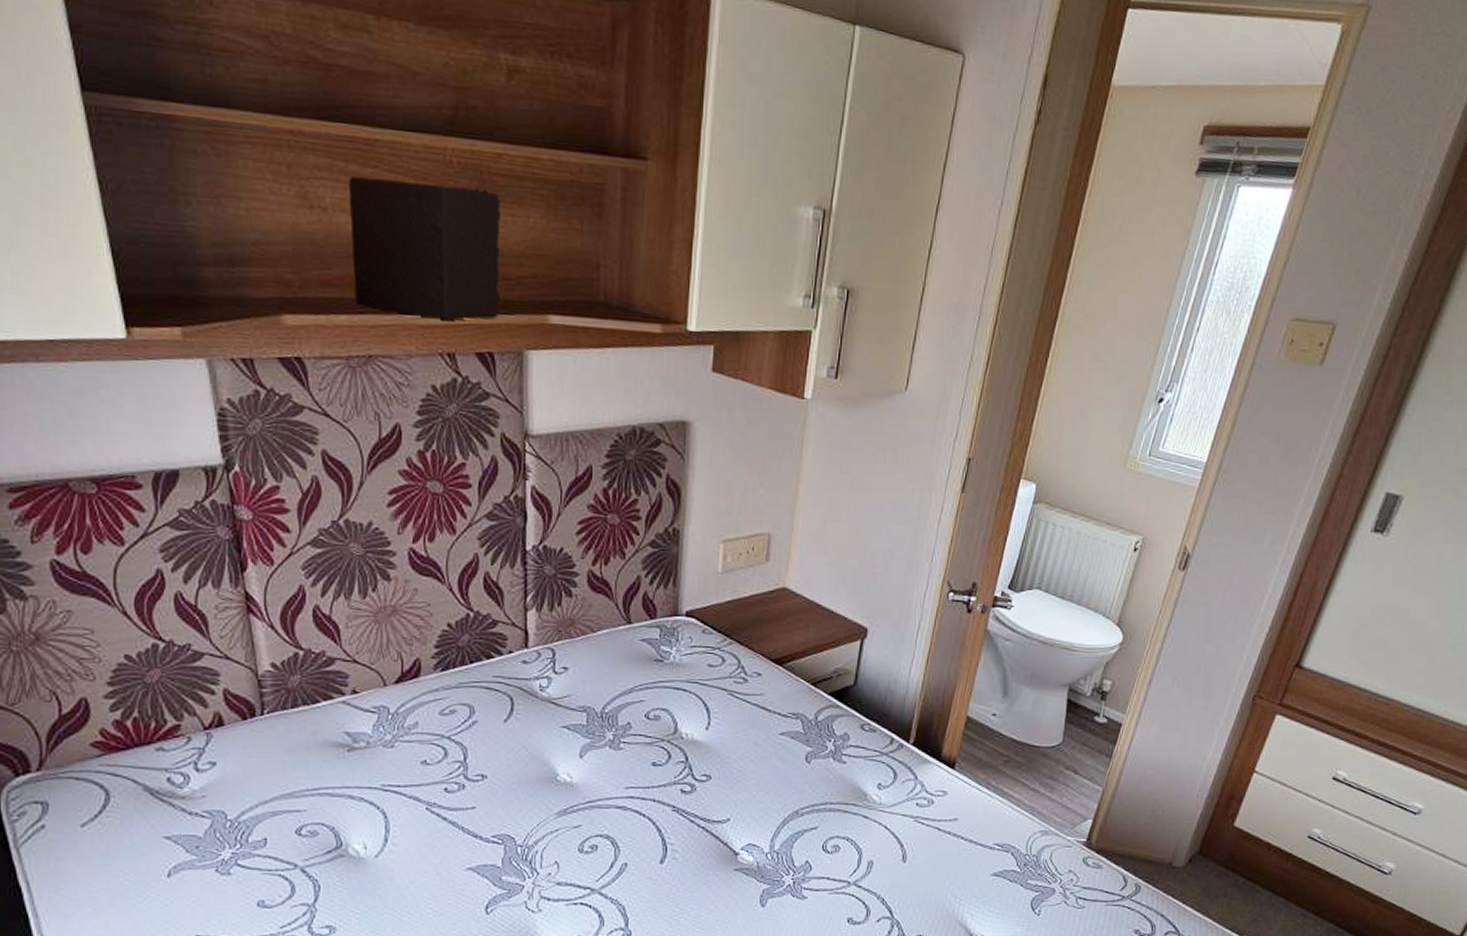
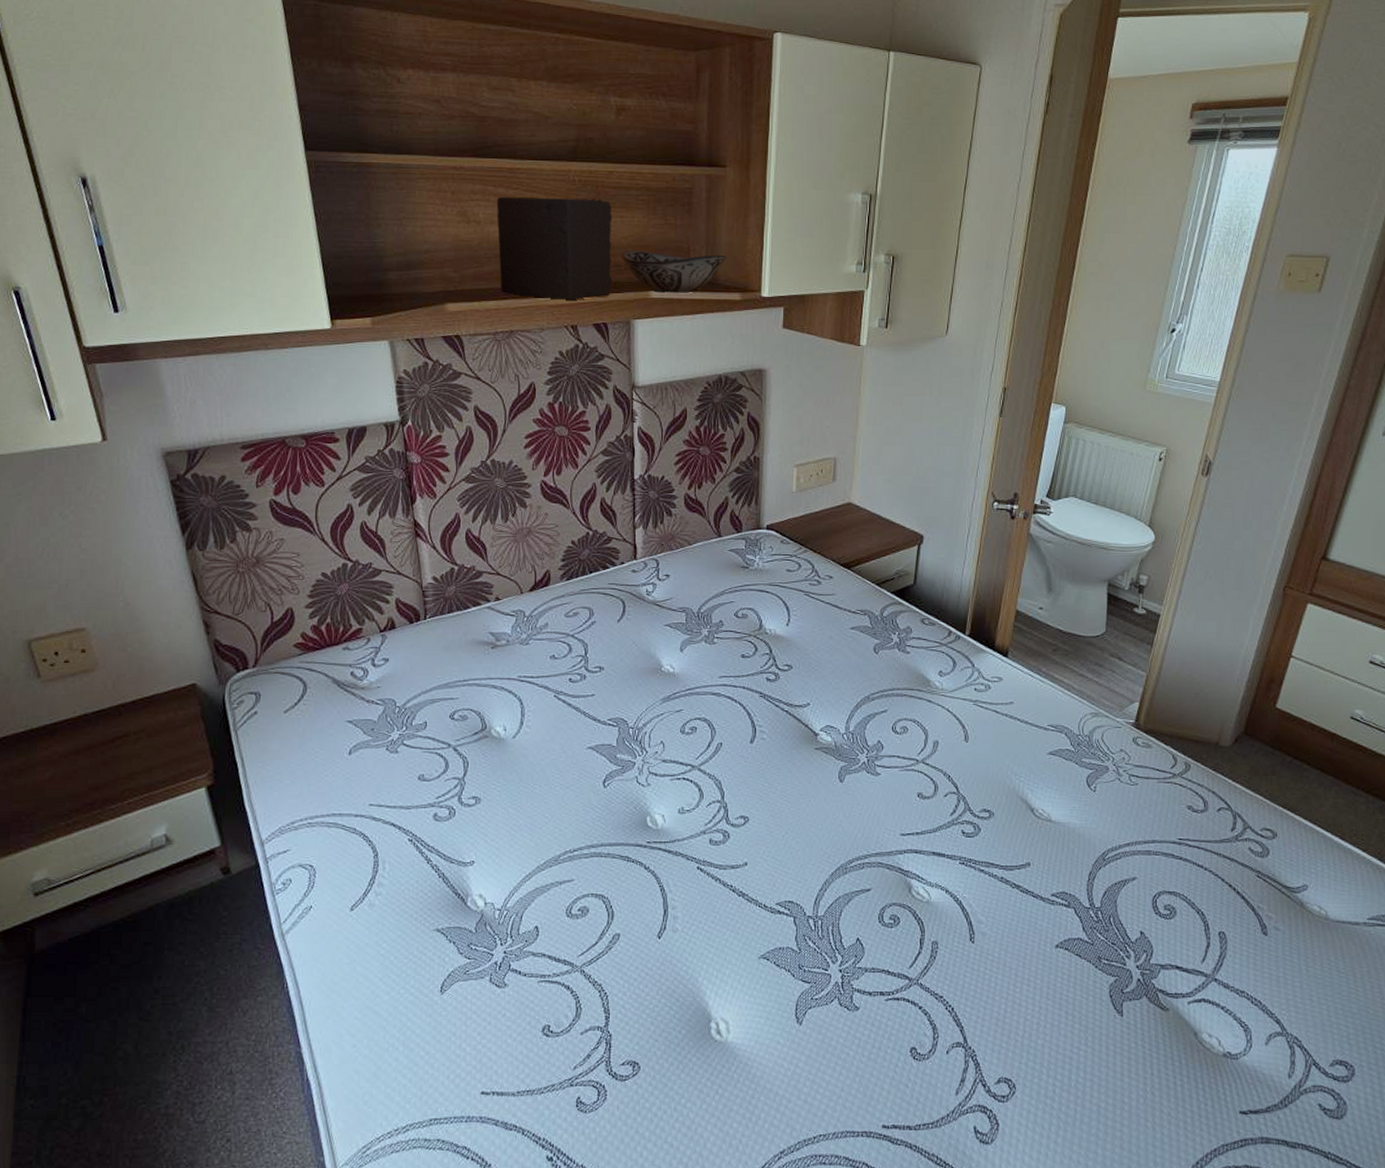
decorative bowl: none [511,260,647,321] -> present [621,251,728,293]

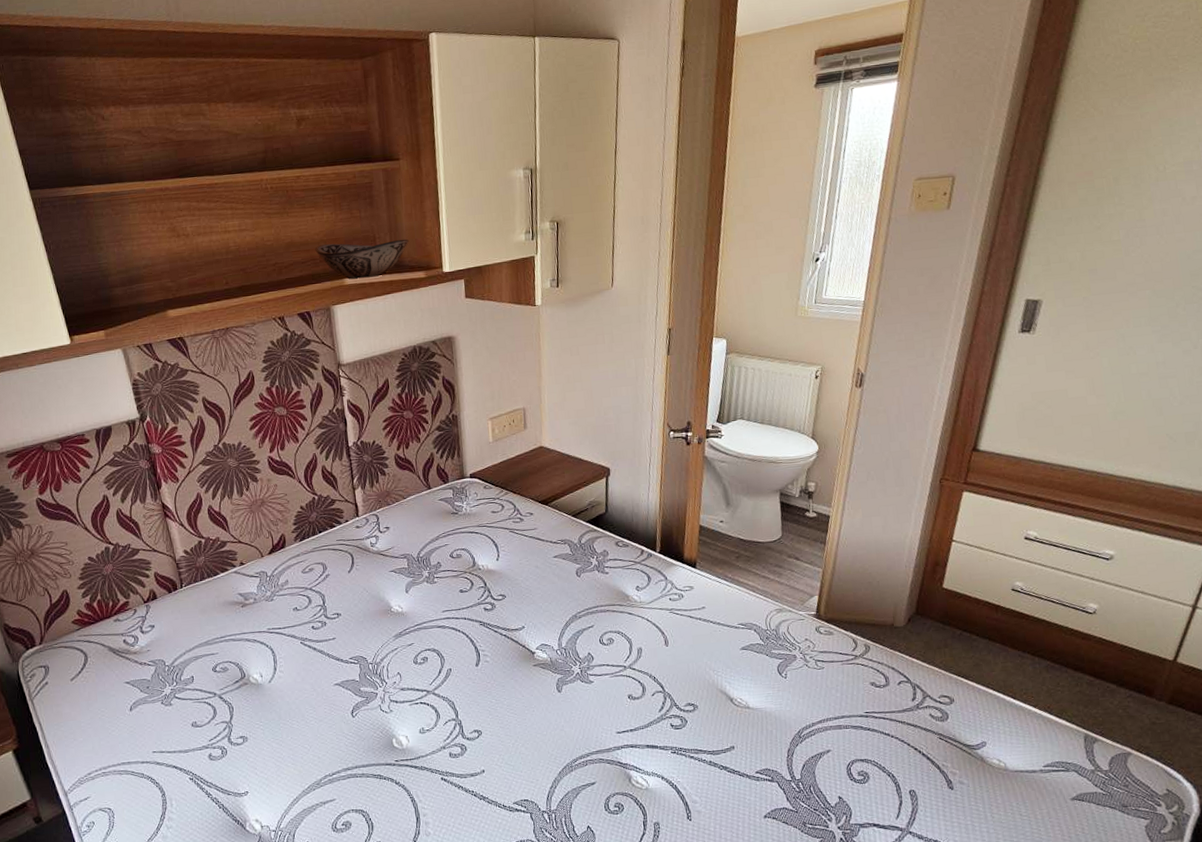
decorative box: present [497,196,613,300] -> none [201,201,311,297]

